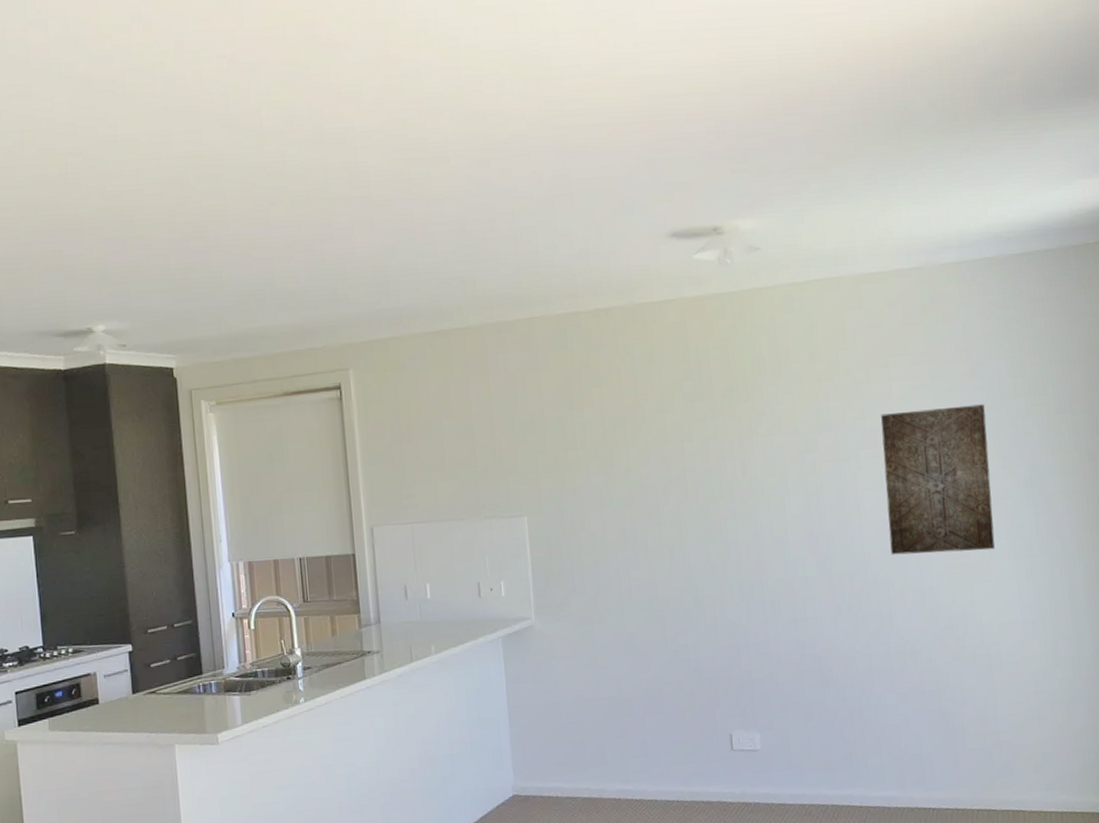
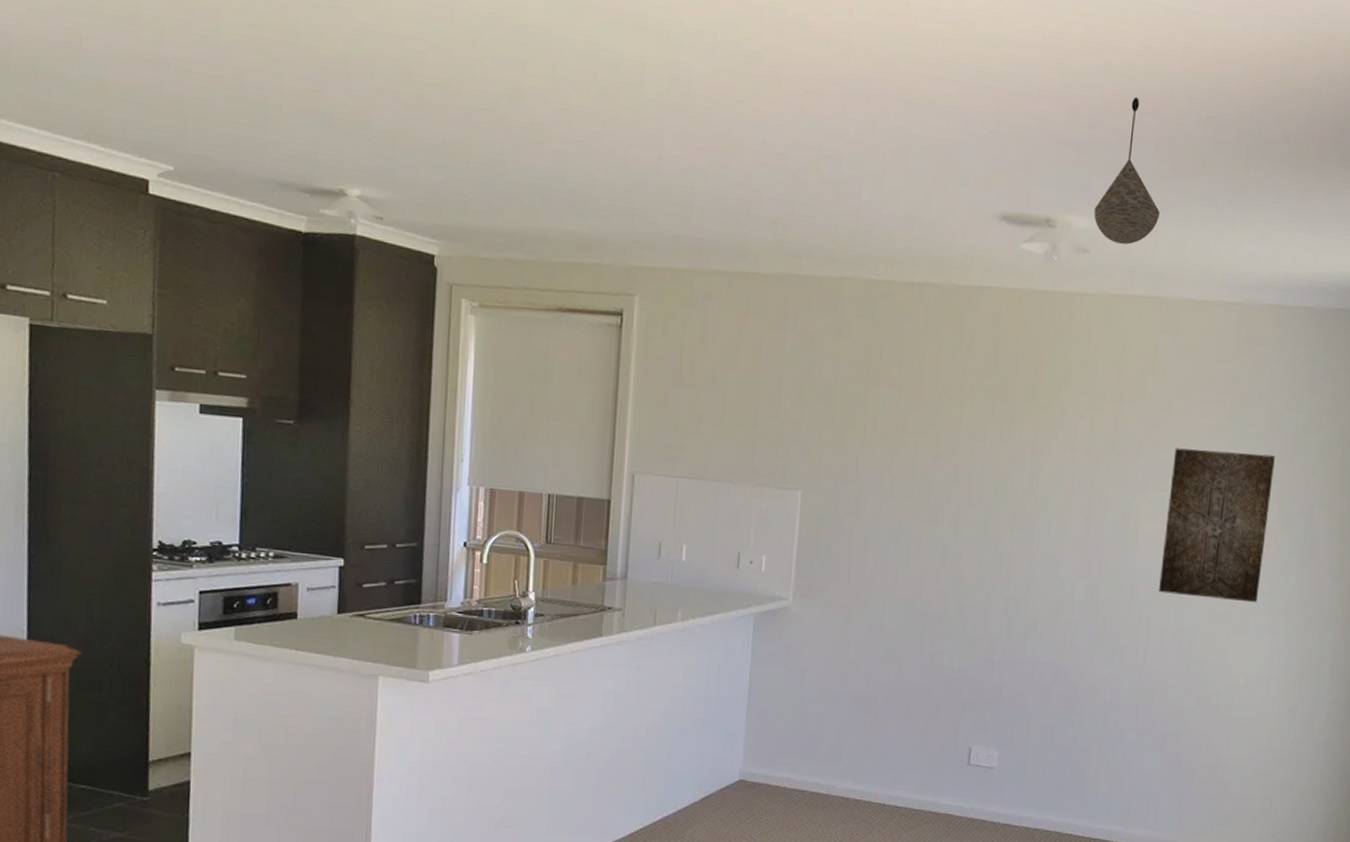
pendant light: none [757,101,822,236] -> present [1094,97,1160,245]

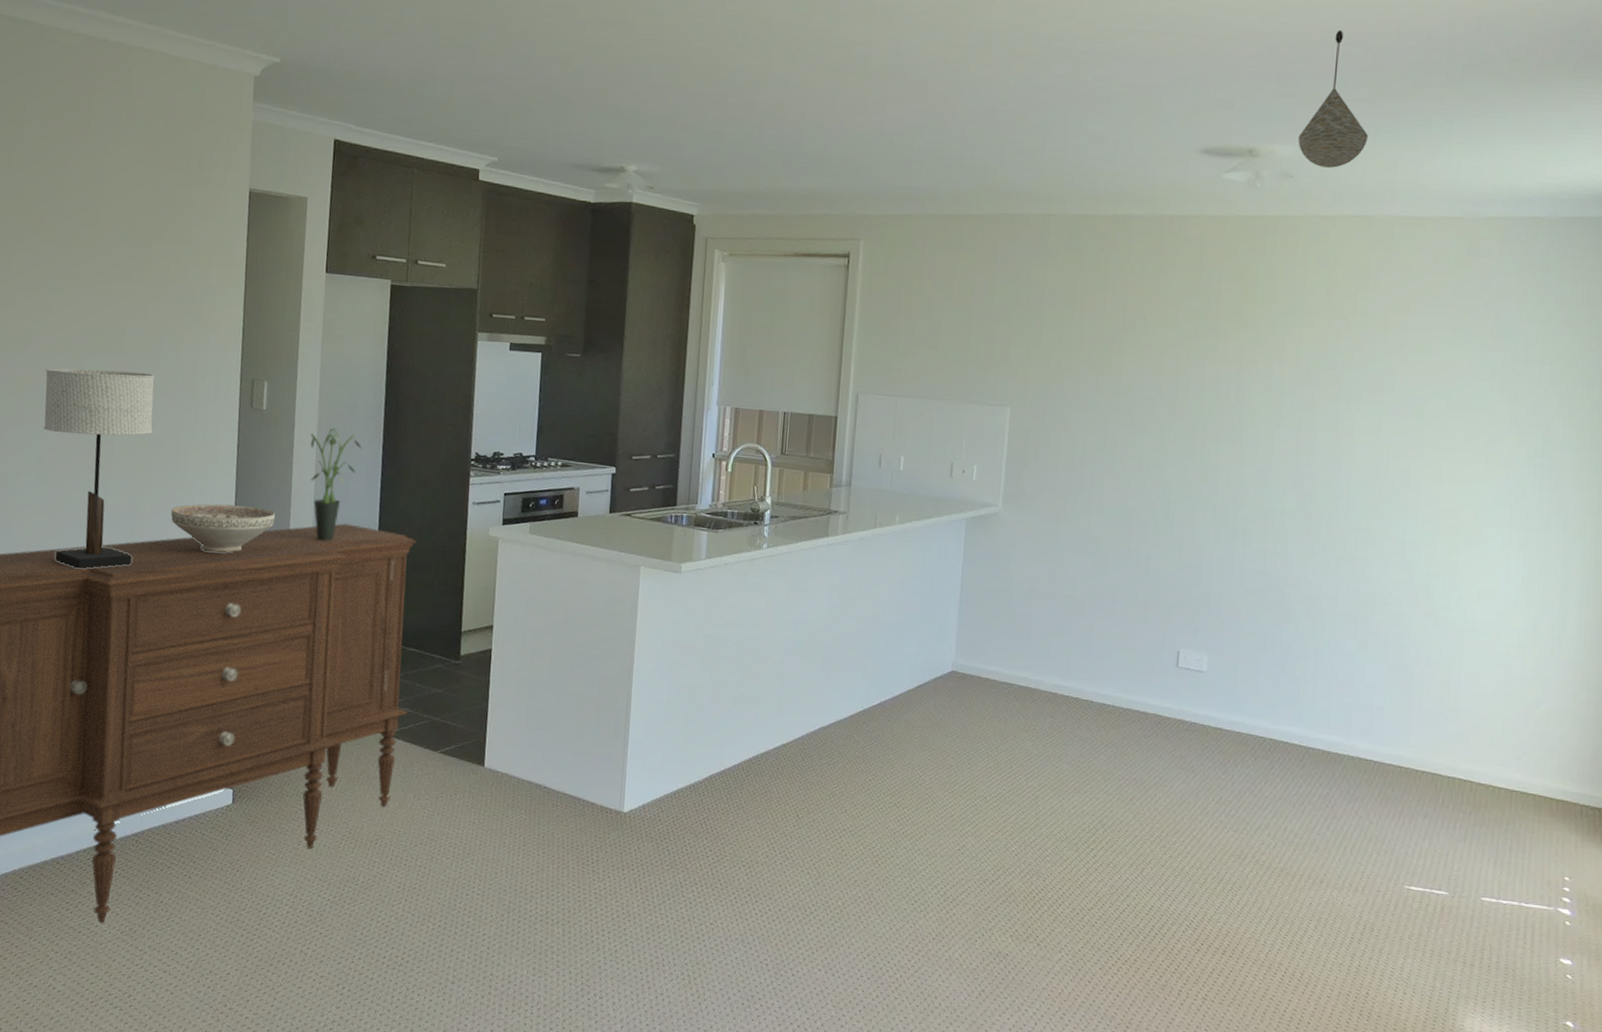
wall art: present [1159,448,1275,603] -> none [1377,360,1505,515]

